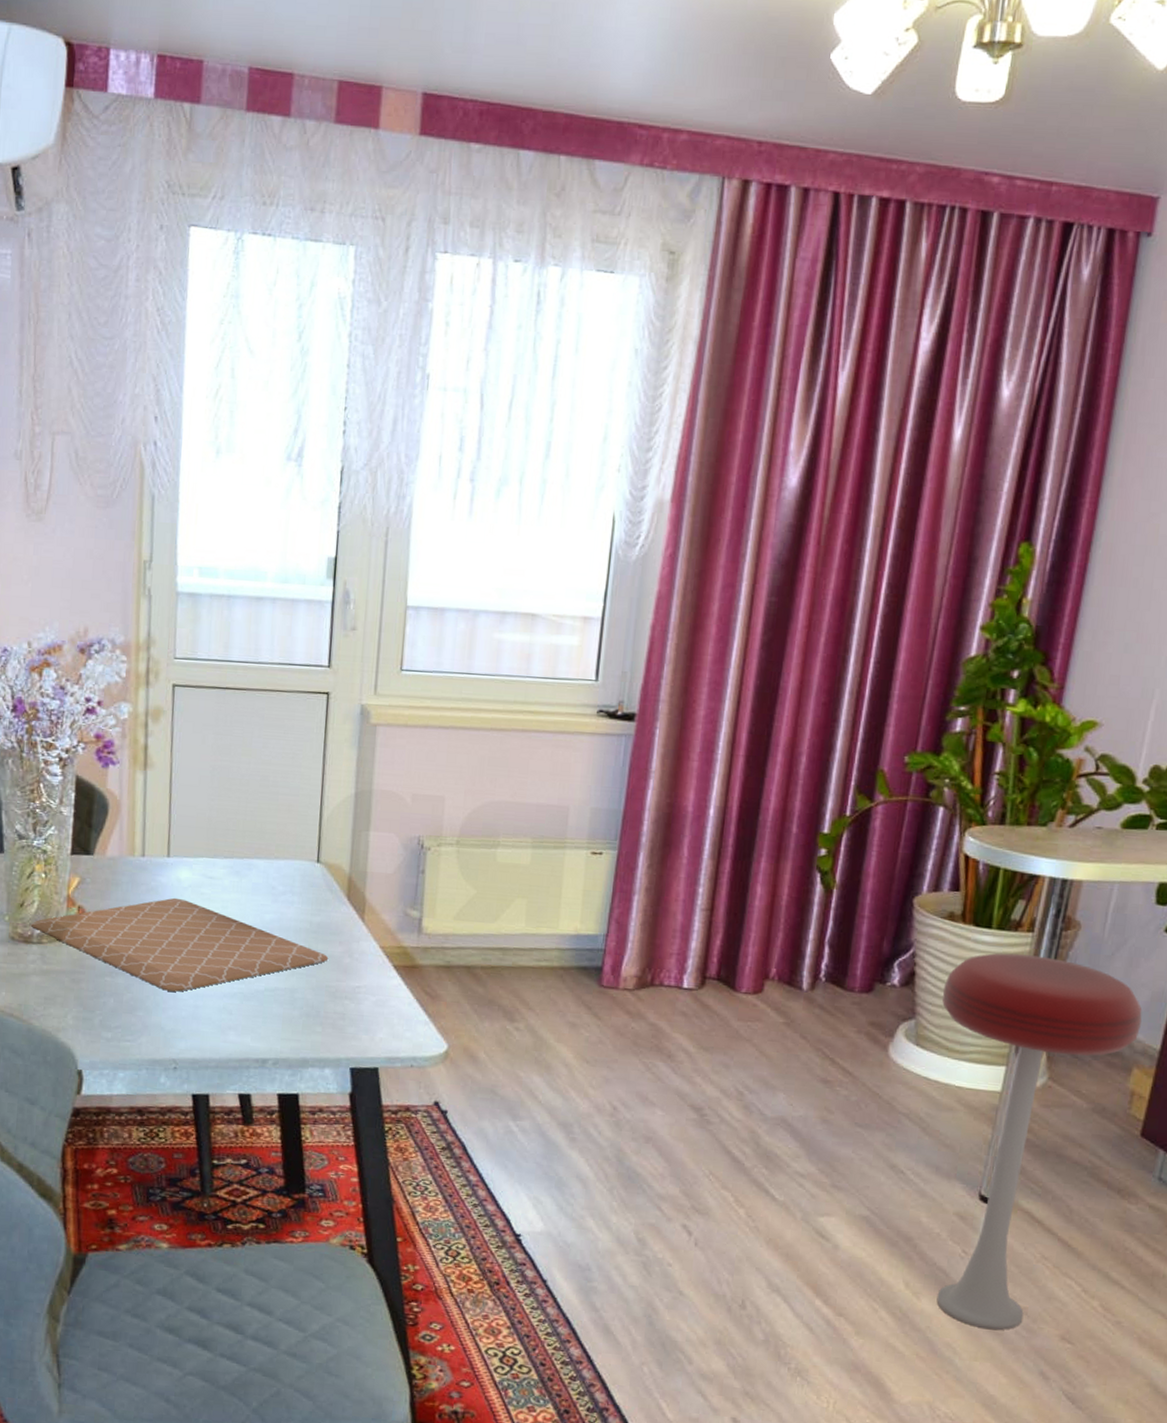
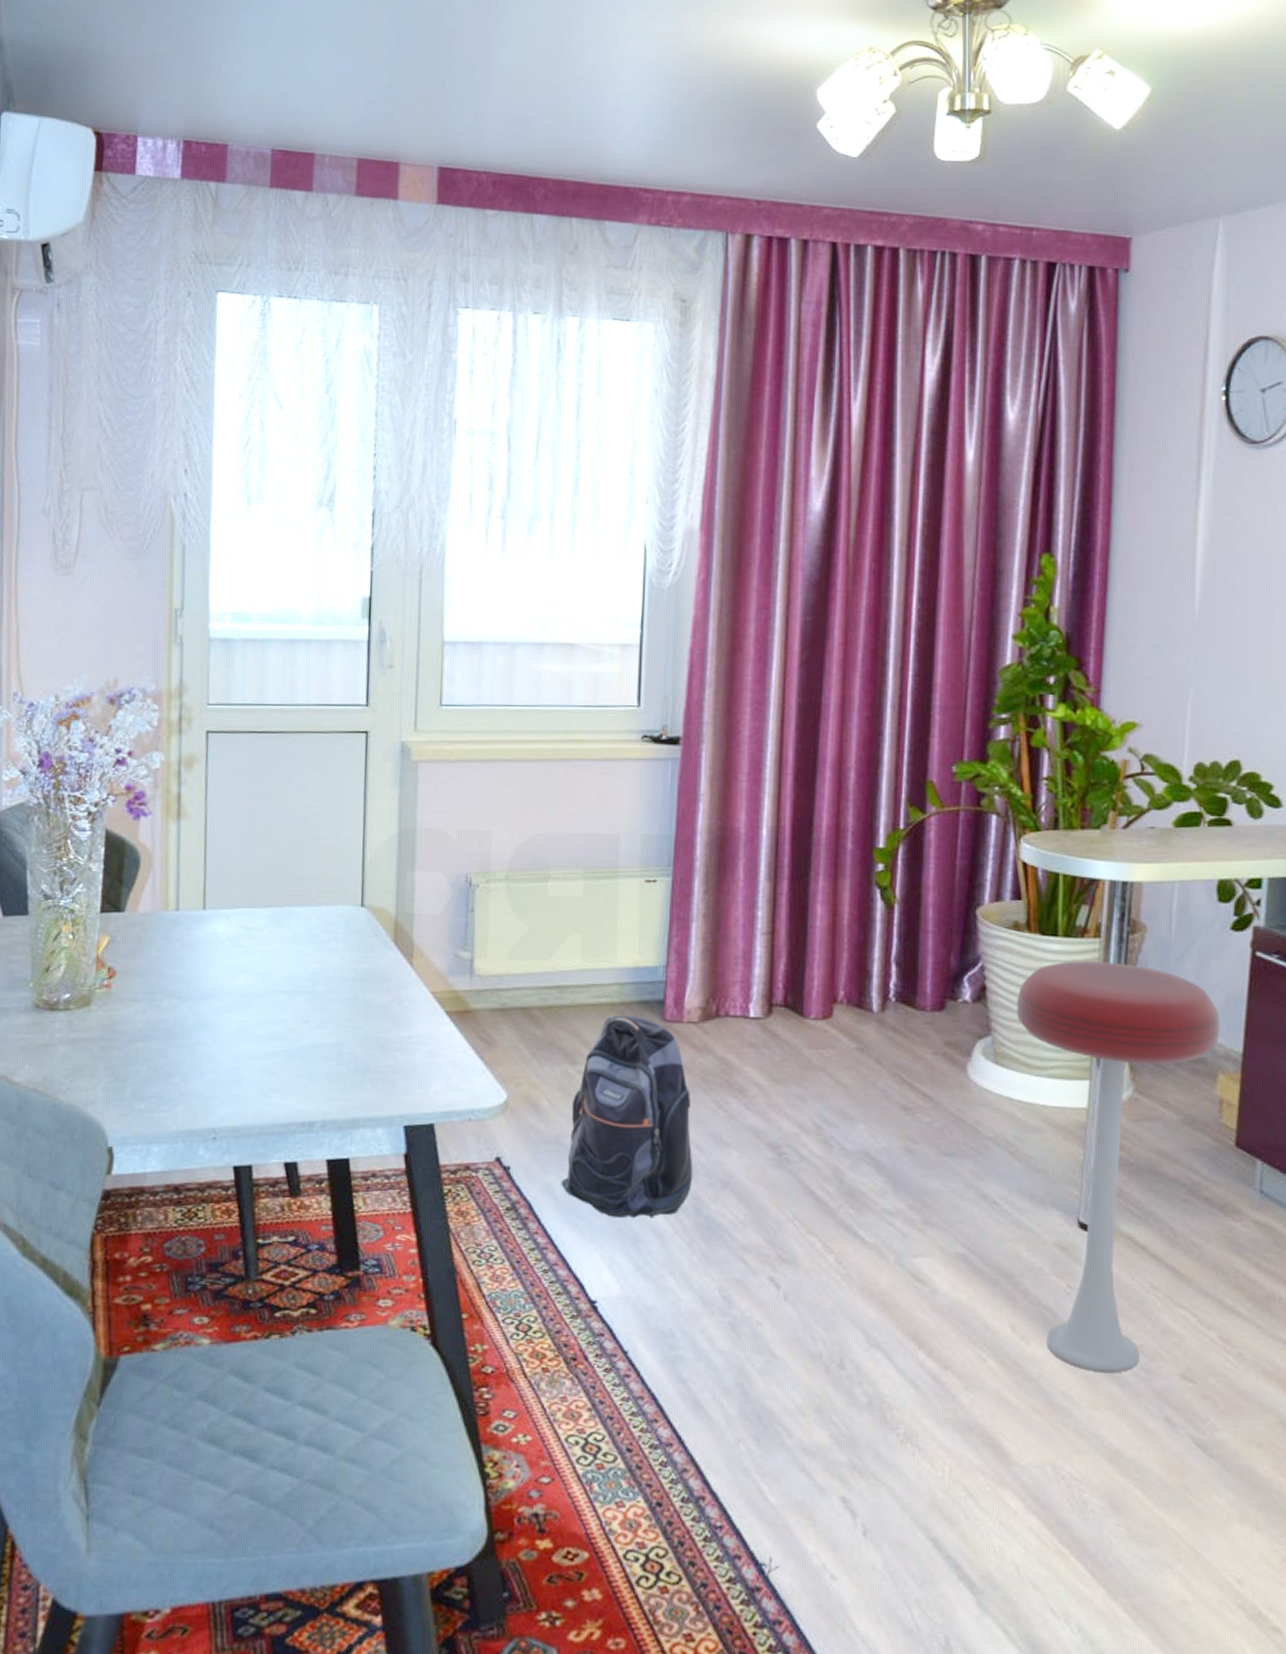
placemat: present [30,897,329,992] -> none [56,952,377,1054]
backpack: none [494,978,621,1165] -> present [561,1015,693,1218]

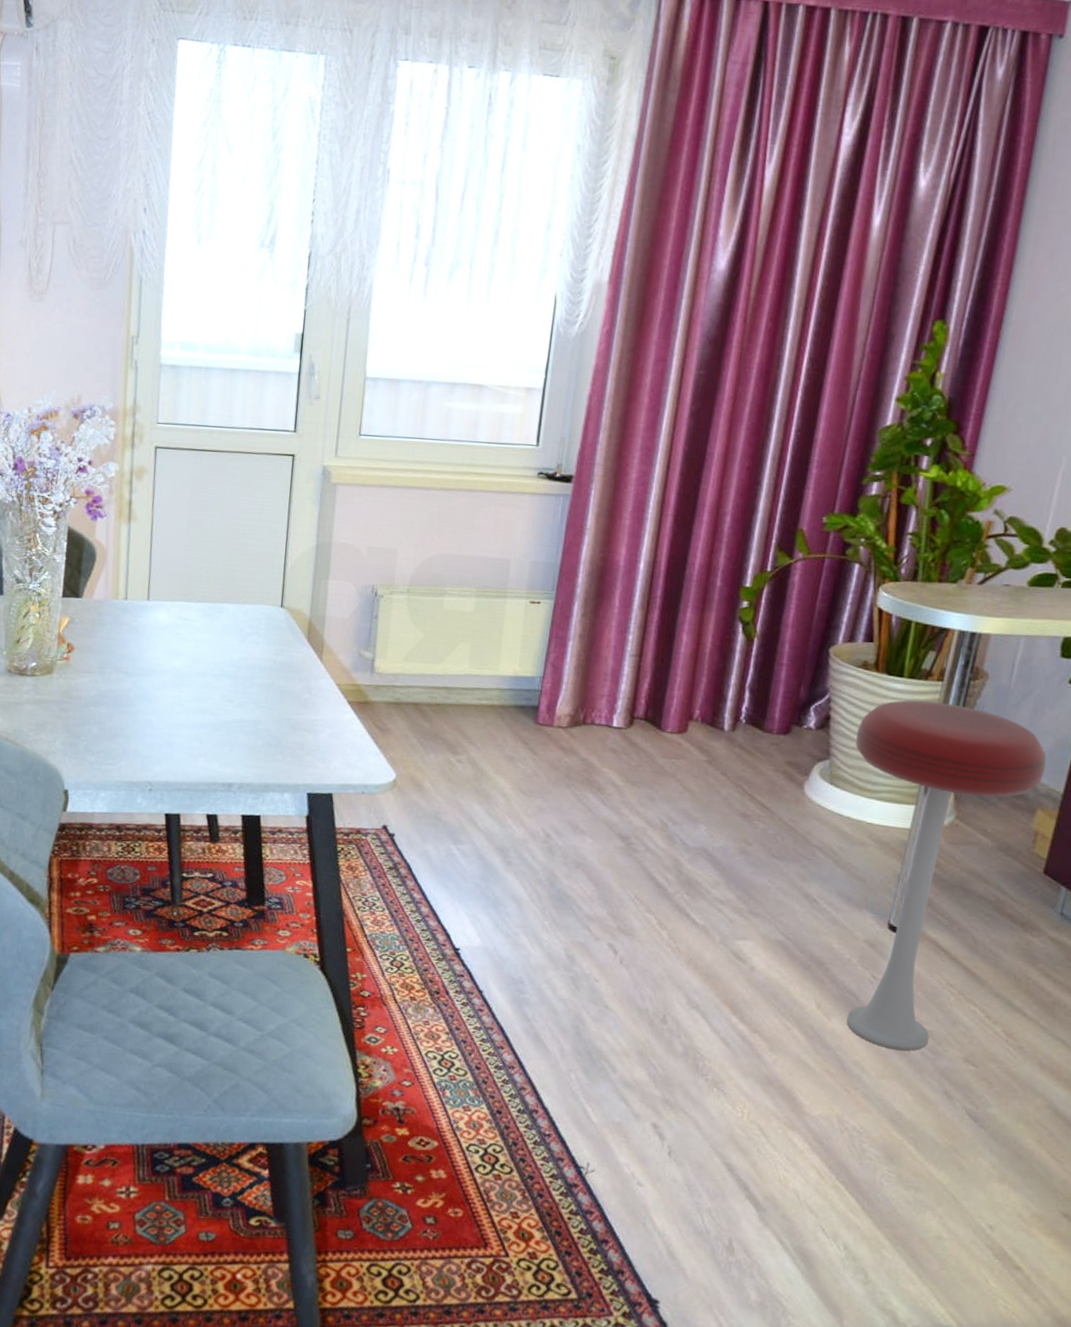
backpack: present [561,1015,693,1218] -> none [437,715,555,887]

